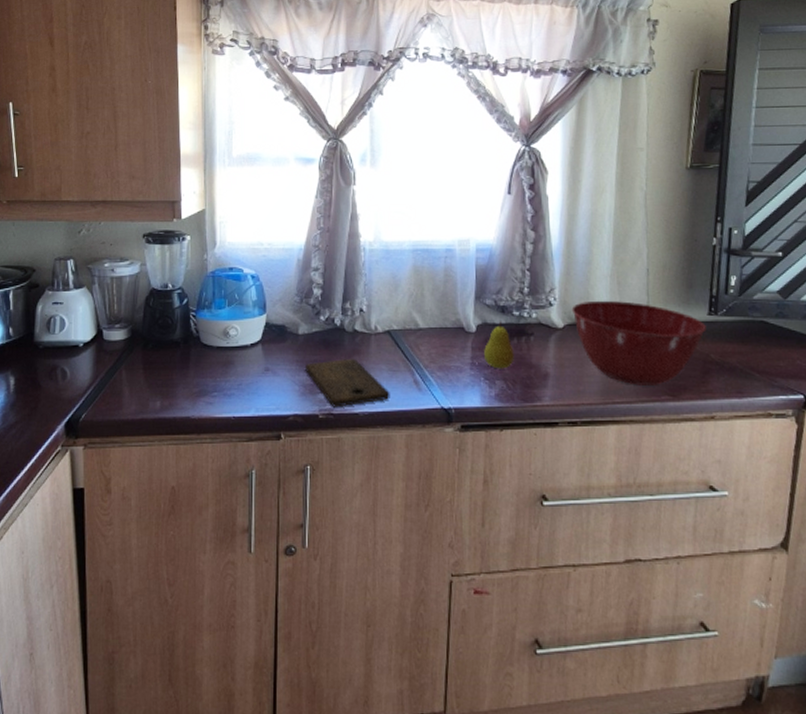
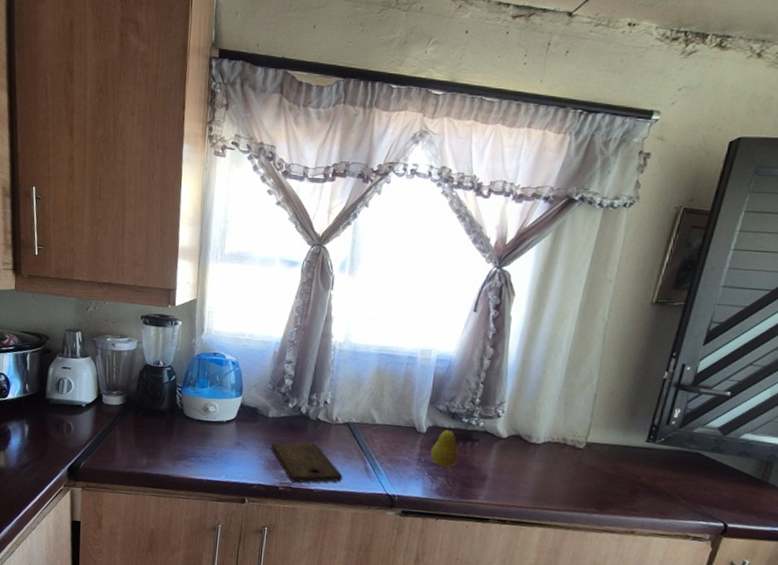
mixing bowl: present [571,300,706,385] -> none [517,417,642,498]

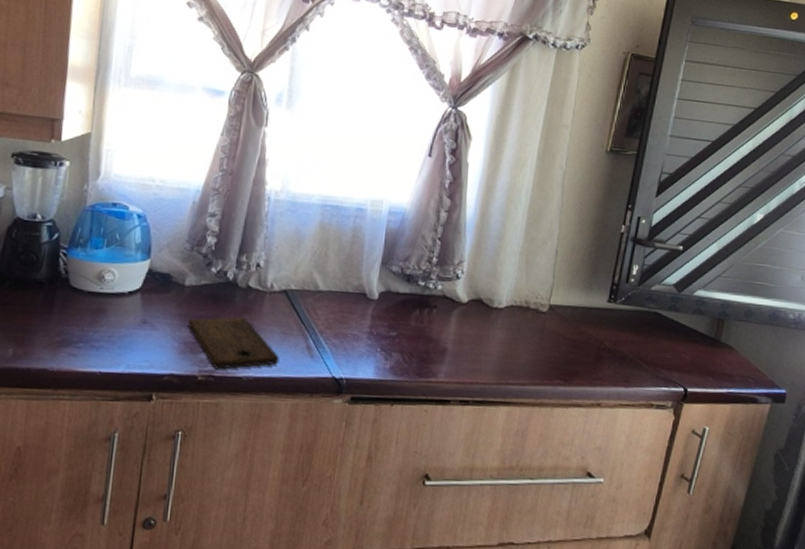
fruit: present [430,426,458,468] -> none [383,290,415,341]

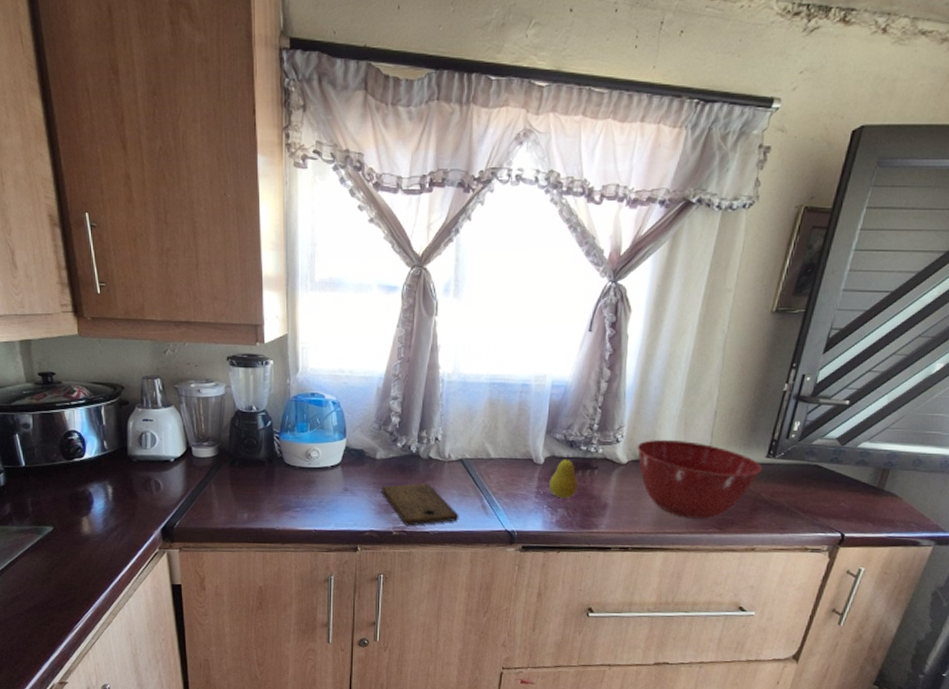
fruit: none [383,290,415,341] -> present [549,455,578,499]
mixing bowl: none [477,277,604,369] -> present [636,439,762,519]

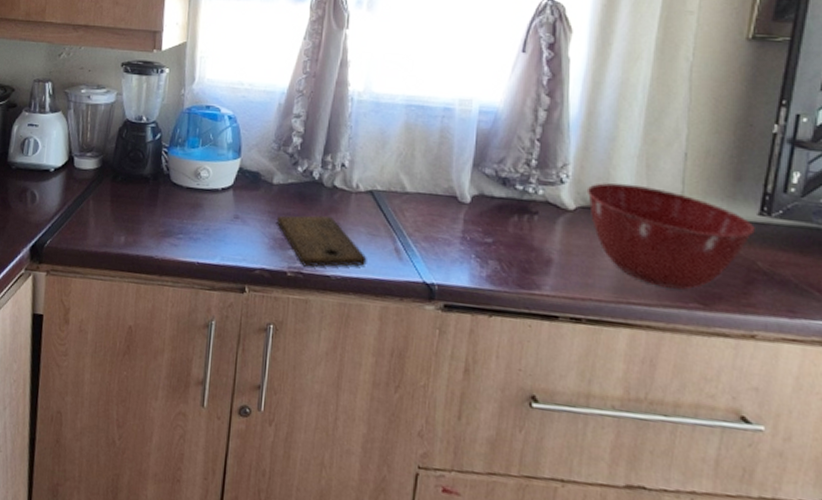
fruit: present [549,455,578,499] -> none [478,194,513,249]

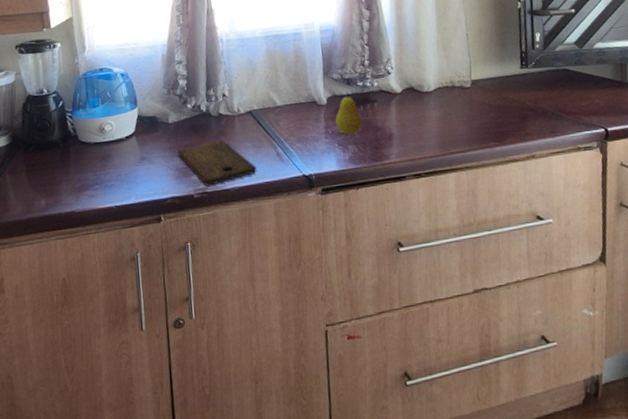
fruit: none [478,194,513,249] -> present [335,92,363,135]
mixing bowl: present [586,182,755,290] -> none [406,64,520,136]

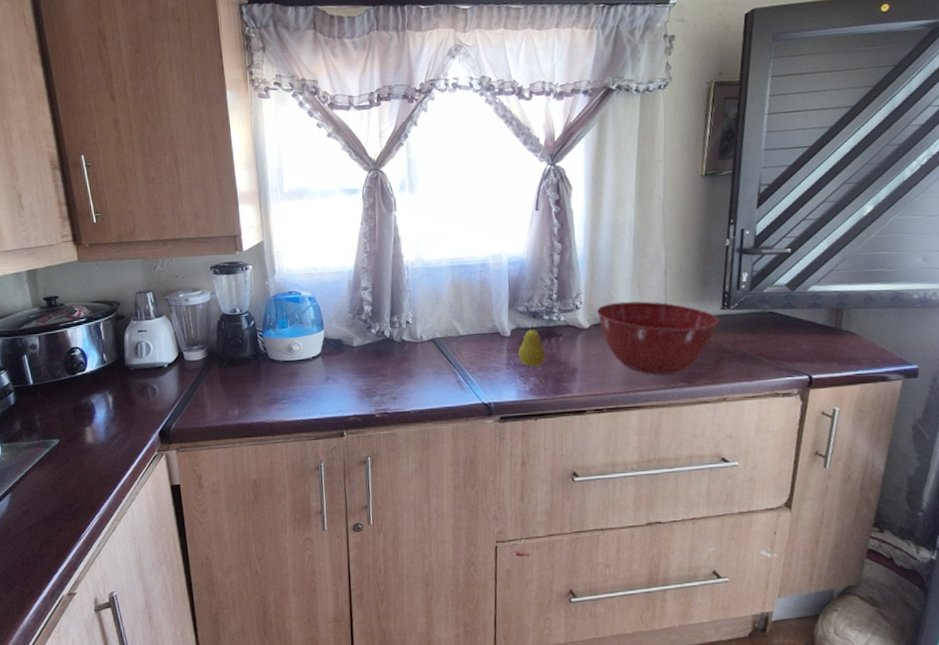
cutting board: present [177,139,257,187] -> none [361,364,437,407]
mixing bowl: none [406,64,520,136] -> present [596,301,720,375]

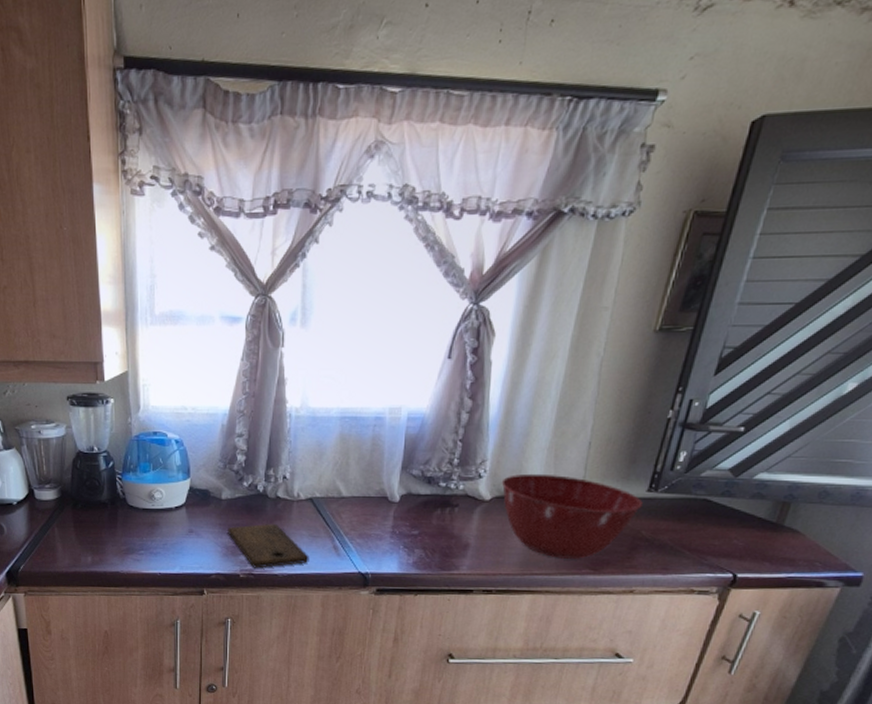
cutting board: none [361,364,437,407] -> present [228,523,309,568]
fruit: present [518,325,546,367] -> none [405,492,436,539]

